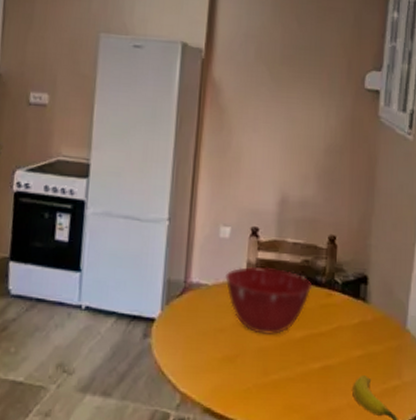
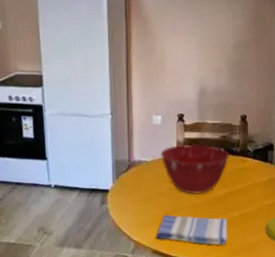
dish towel: none [210,359,305,409] -> present [156,214,228,246]

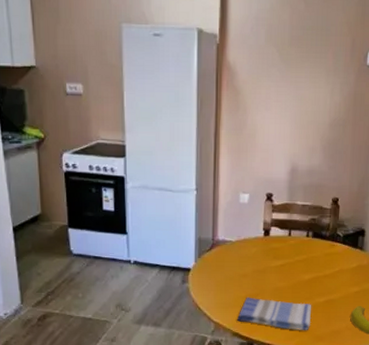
mixing bowl: present [160,144,230,194] -> none [246,225,319,277]

